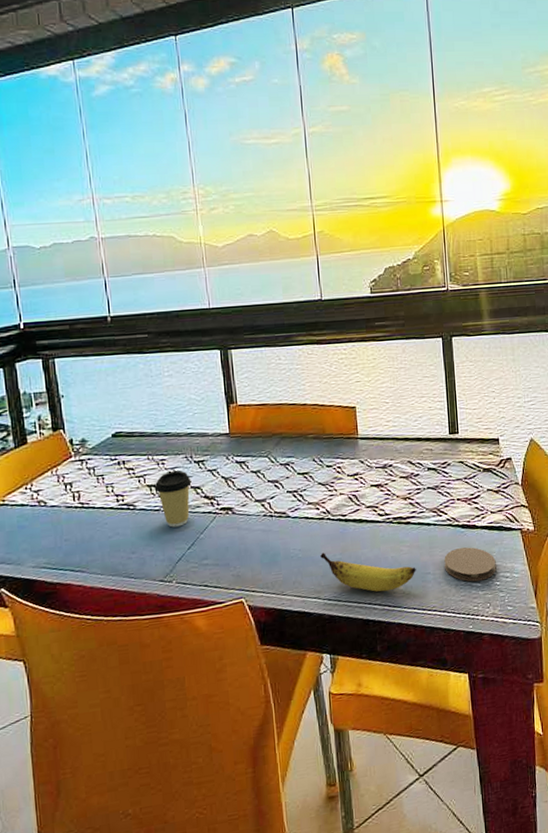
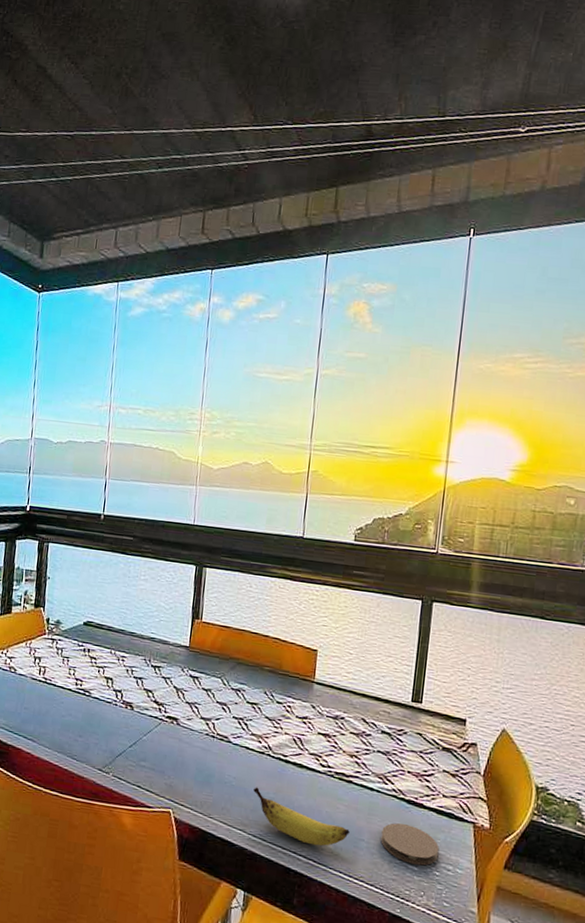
coffee cup: present [154,470,192,528] -> none [110,669,146,724]

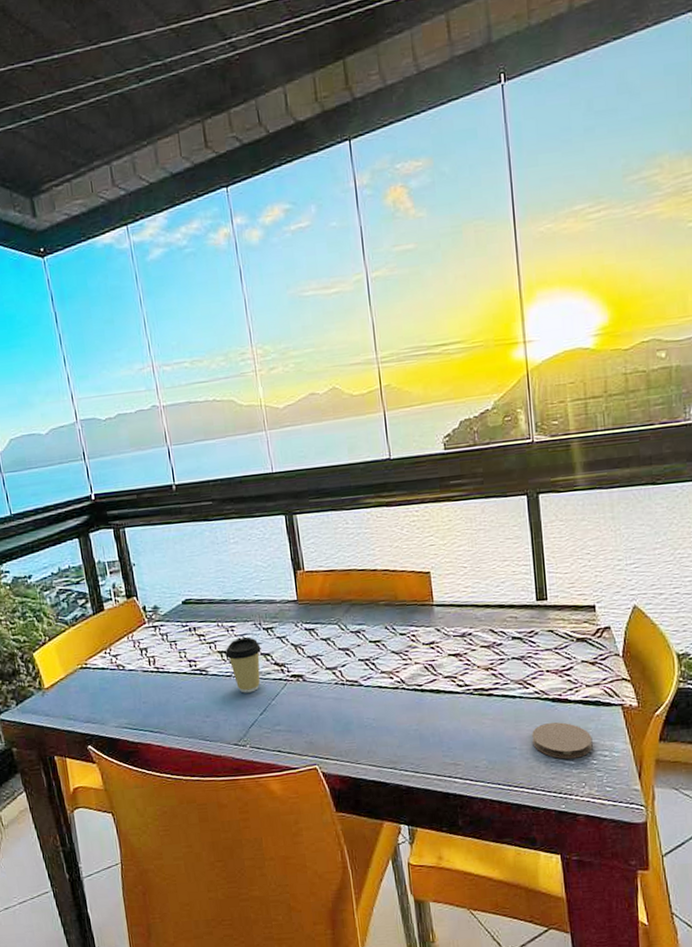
coffee cup: none [110,669,146,724] -> present [225,637,261,693]
banana: present [253,787,350,846] -> none [395,722,500,765]

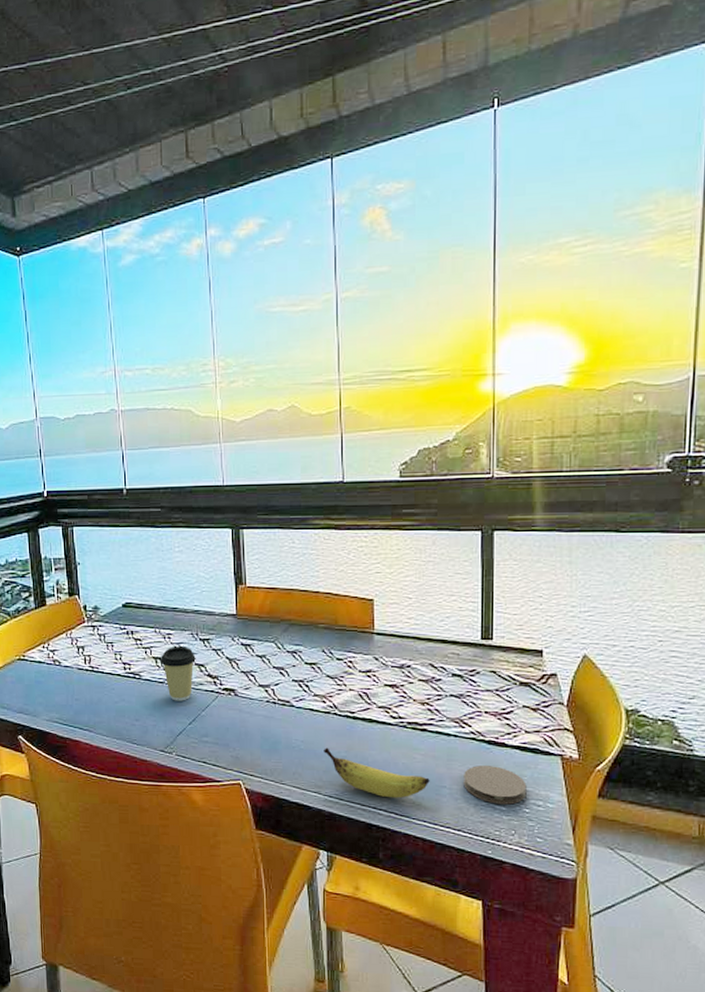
banana: none [395,722,500,765] -> present [324,747,430,798]

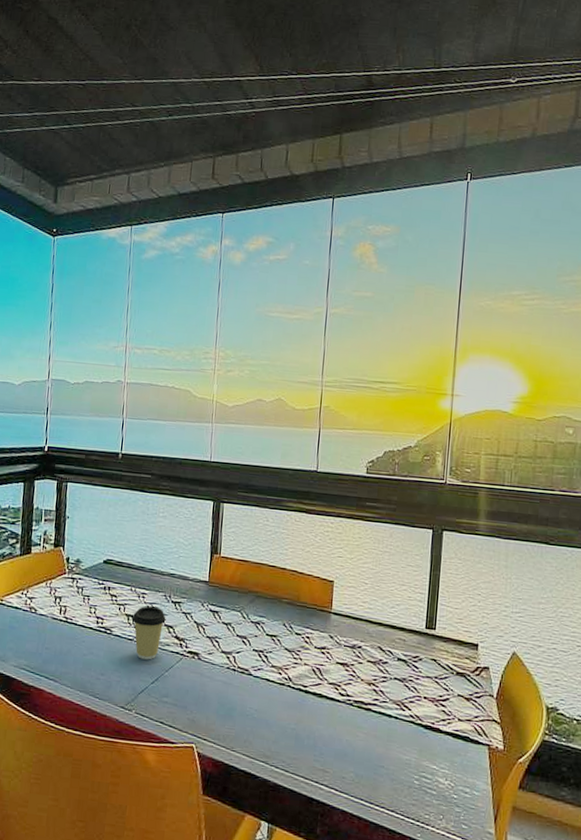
banana: present [324,747,430,798] -> none [275,718,370,775]
coaster: present [464,765,527,805] -> none [400,748,457,790]

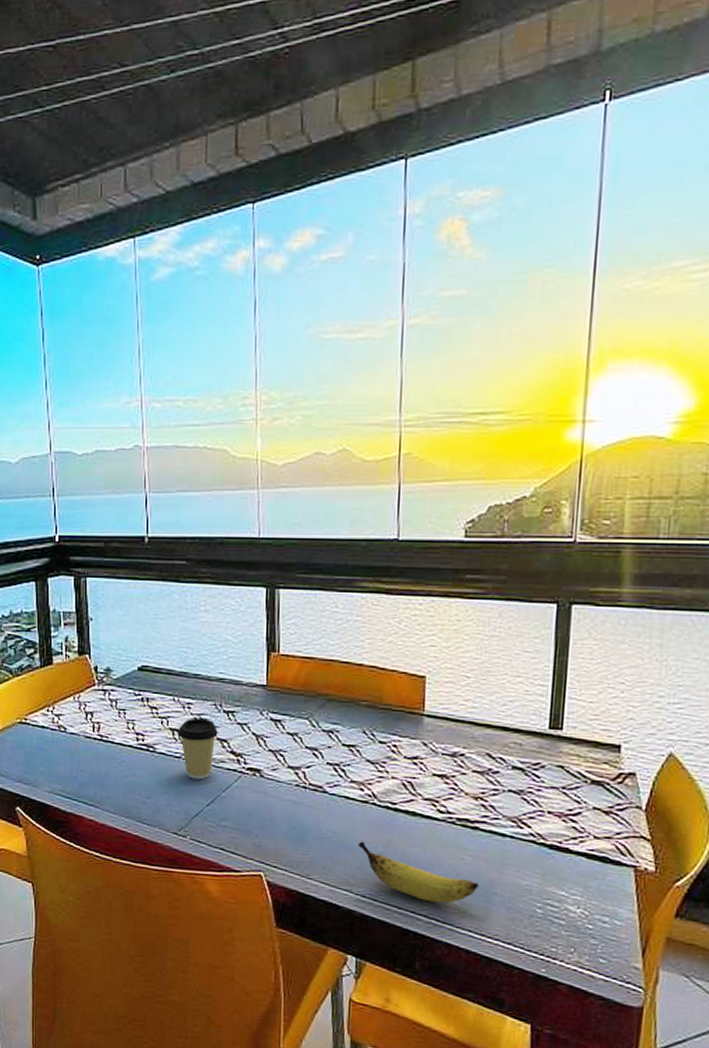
banana: none [275,718,370,775] -> present [358,841,479,904]

